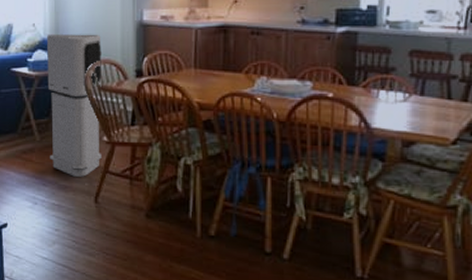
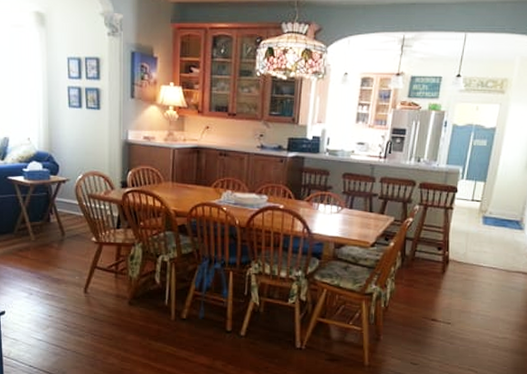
air purifier: present [47,34,103,177] -> none [41,148,92,271]

